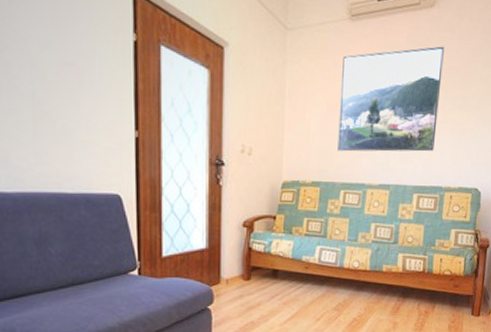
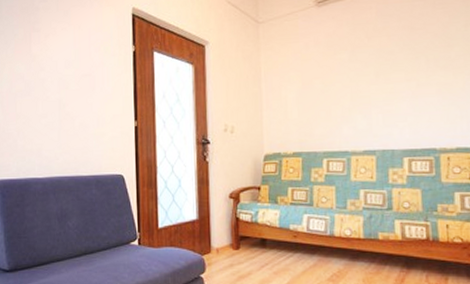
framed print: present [338,46,444,152] -> none [313,14,421,123]

